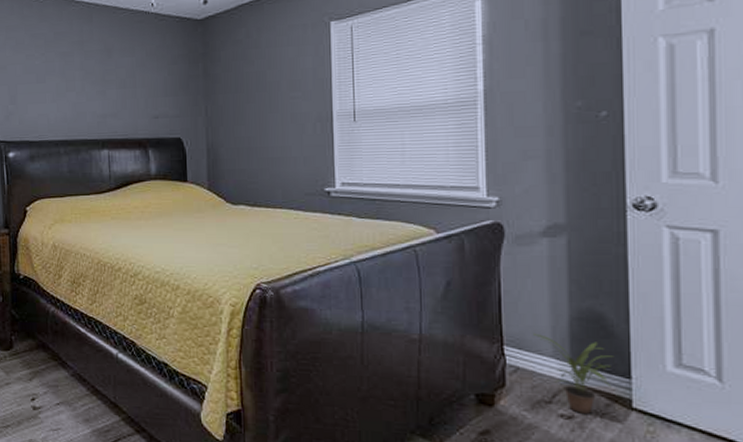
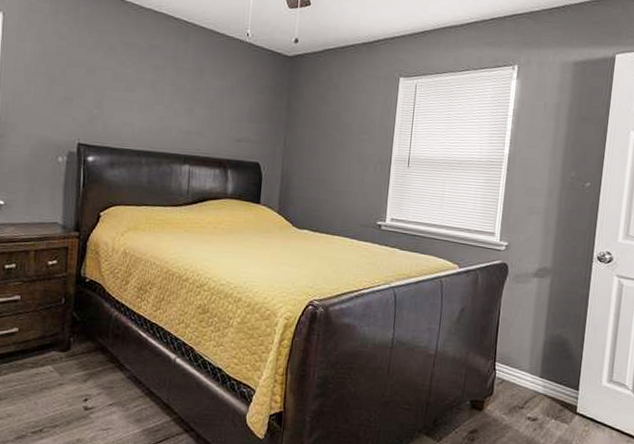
potted plant: present [534,333,615,415] -> none [518,352,570,418]

